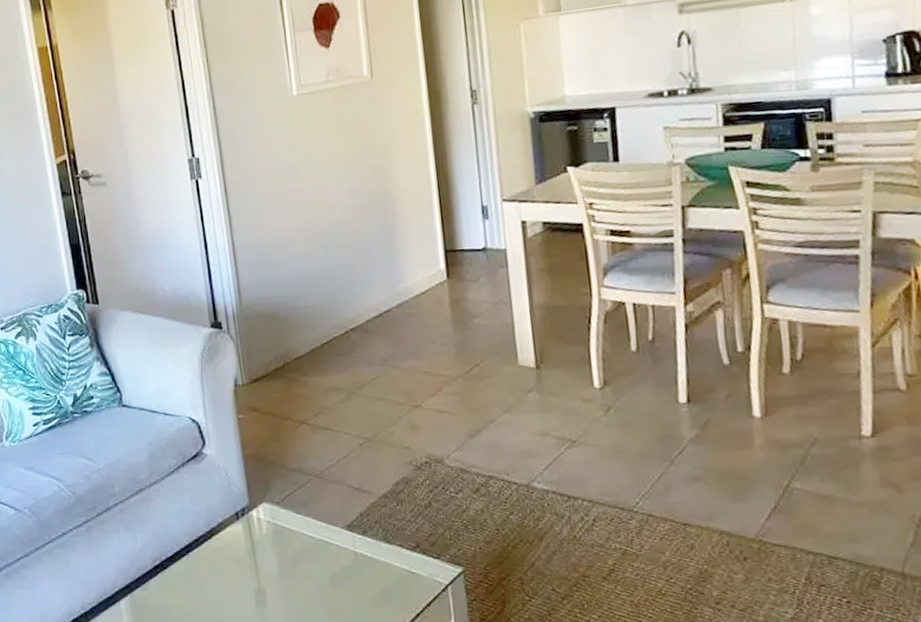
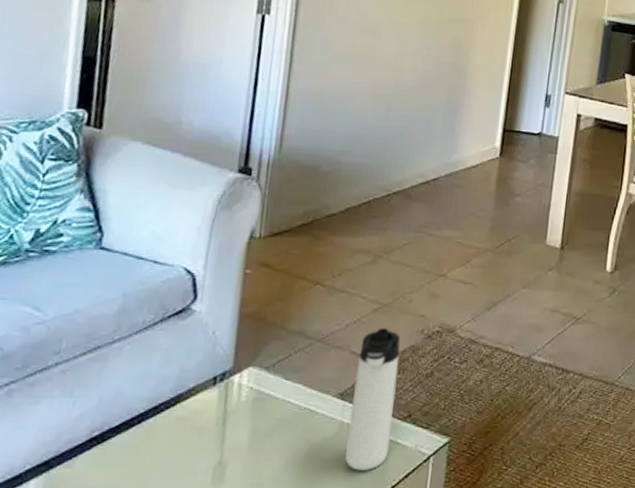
thermos bottle: none [355,462,406,598] -> present [344,328,401,471]

